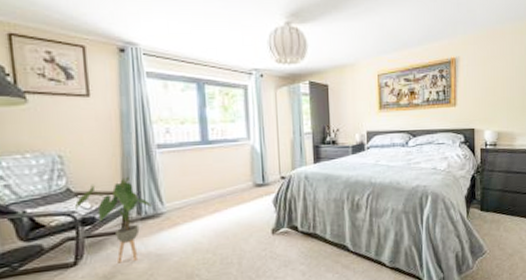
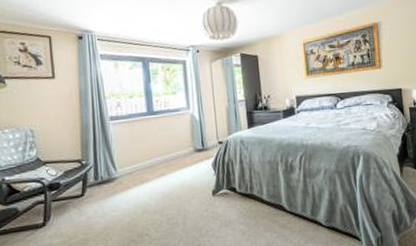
house plant: present [75,177,151,263] -> none [44,147,106,224]

